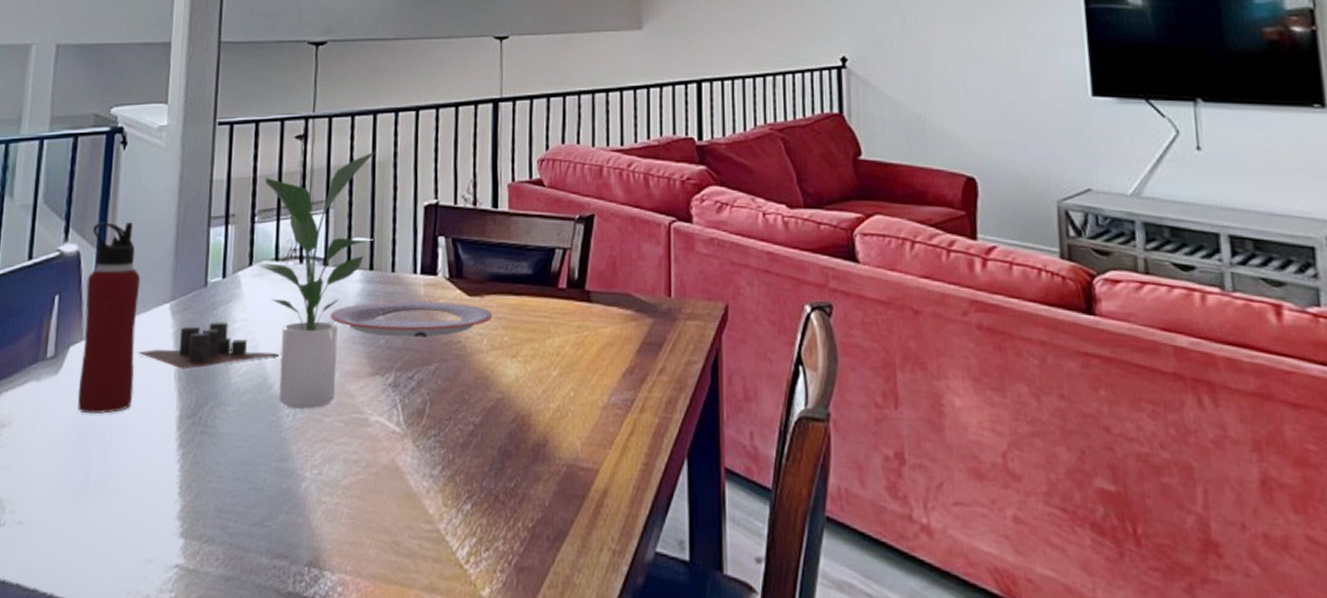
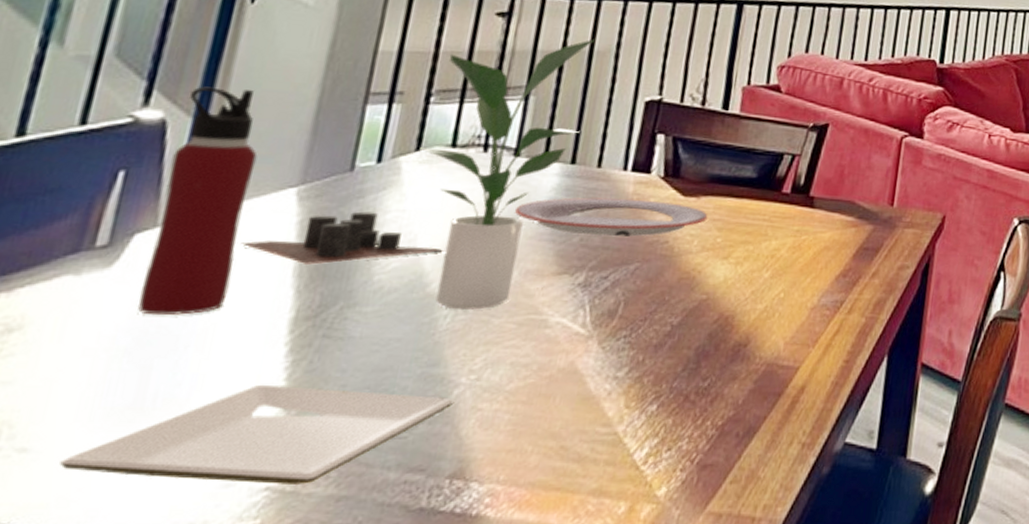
plate: none [42,474,304,564] -> present [59,384,455,484]

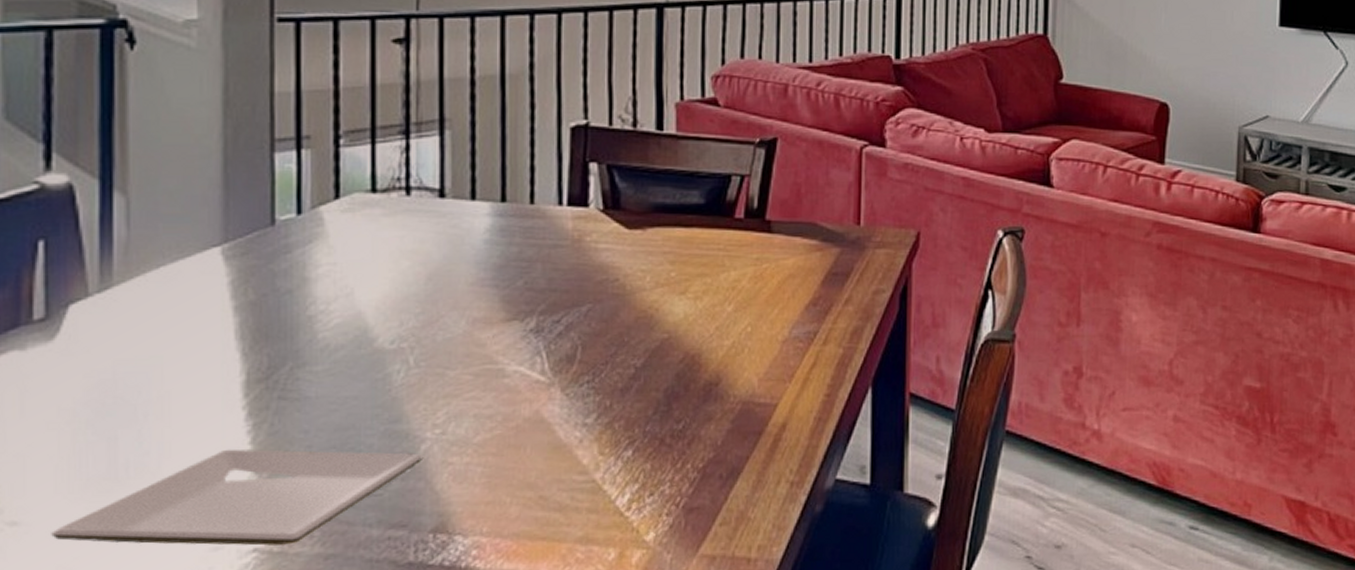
water bottle: present [137,86,258,316] -> none [88,145,174,386]
candle: present [242,211,442,265] -> none [178,267,382,326]
potted plant: present [419,39,596,310] -> none [339,61,506,363]
plate: present [515,197,708,237] -> none [451,235,658,278]

